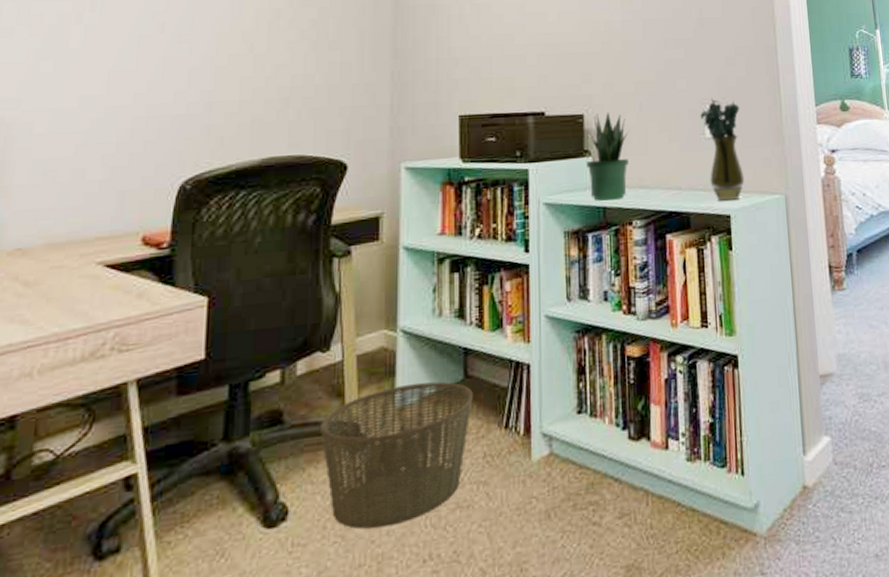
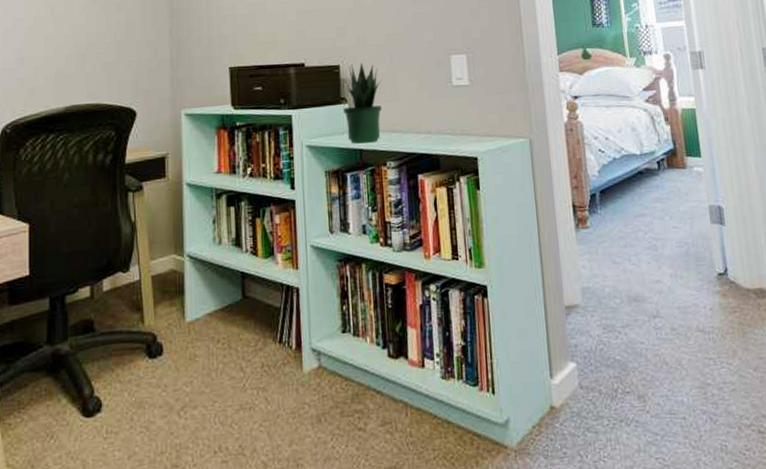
basket: present [319,381,473,530] -> none [124,300,251,423]
vase: present [700,98,745,201] -> none [447,49,491,144]

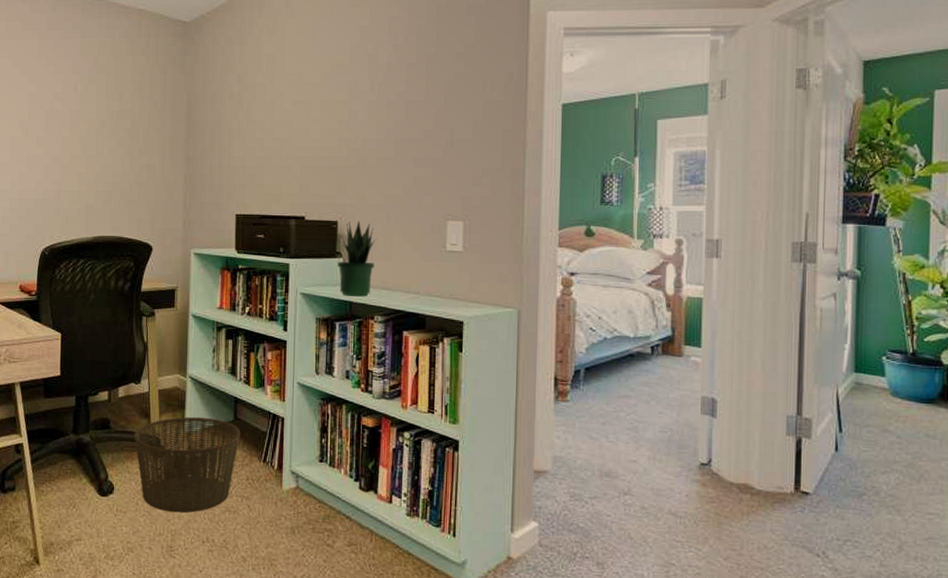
basket: none [124,300,251,423] -> present [133,416,240,513]

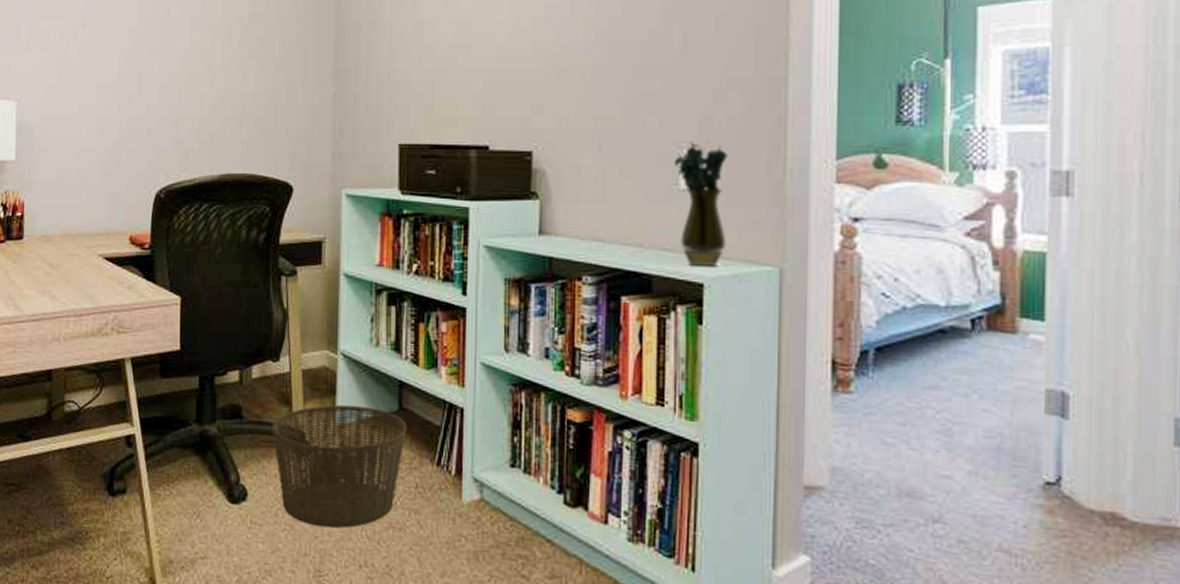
planter: present [338,220,377,297] -> none [533,150,585,251]
vase: none [442,215,482,308] -> present [674,141,728,266]

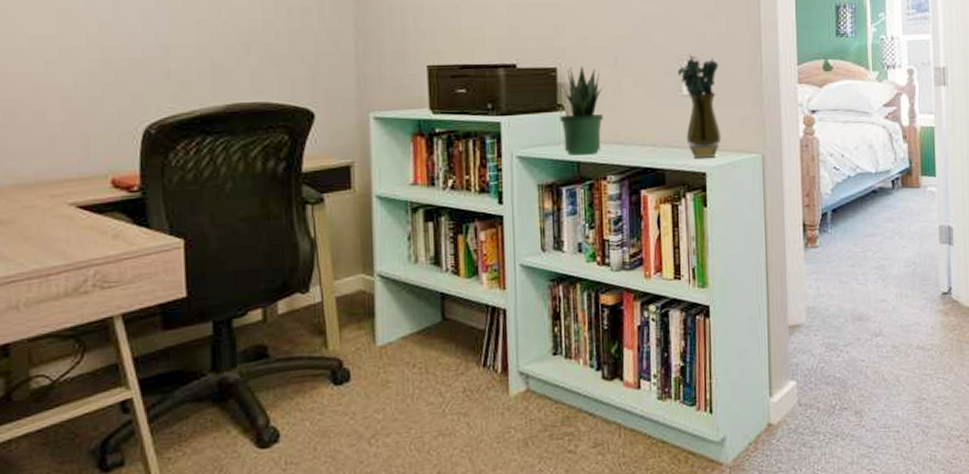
basket: present [271,404,407,528] -> none [304,323,451,452]
planter: none [533,150,585,251] -> present [560,66,605,156]

